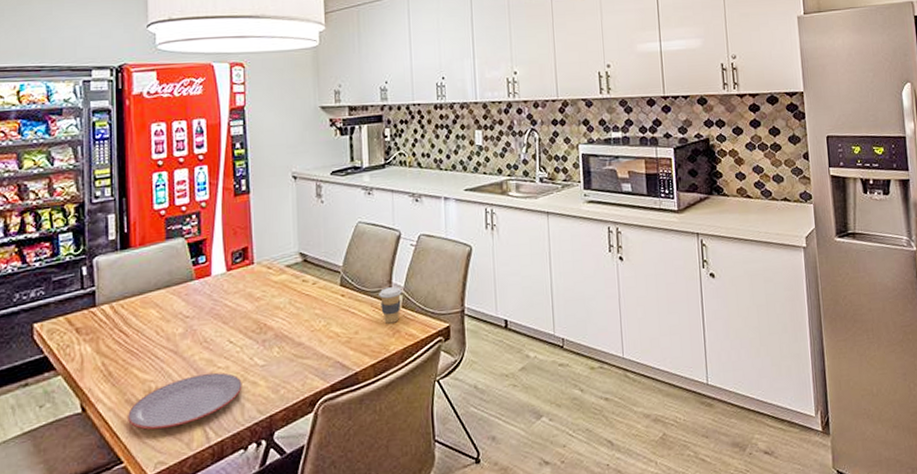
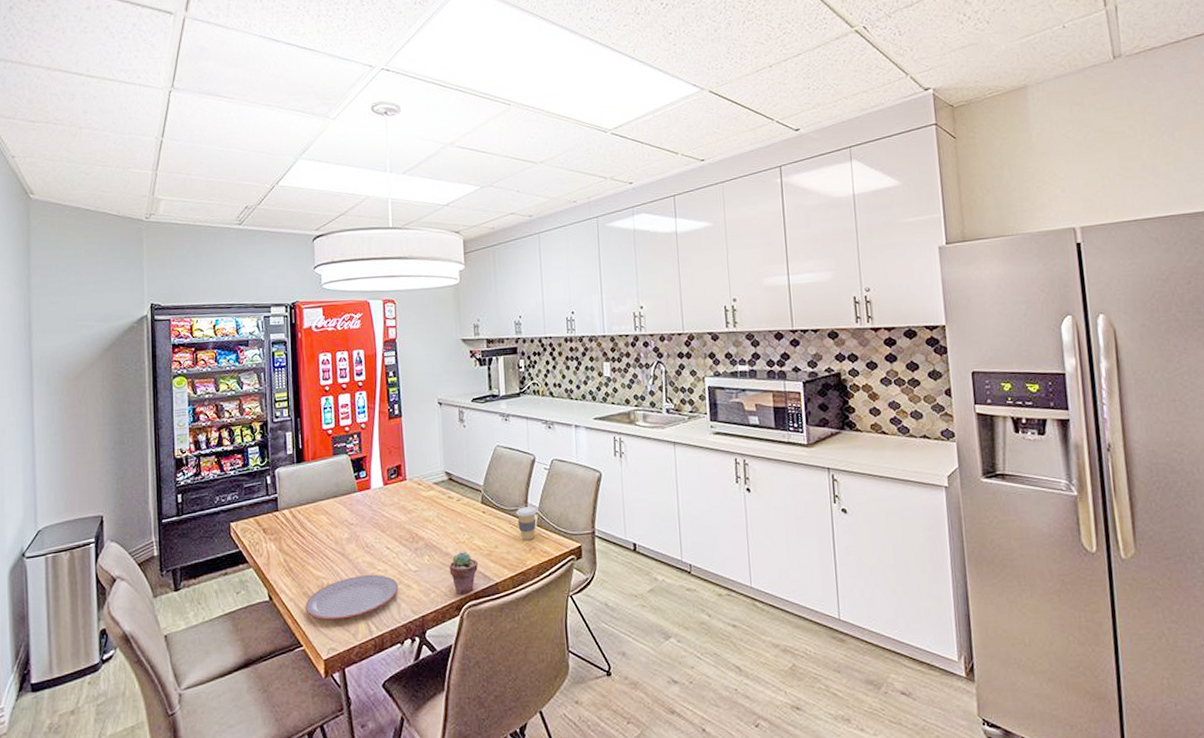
potted succulent: none [302,340,335,389] -> present [449,552,478,595]

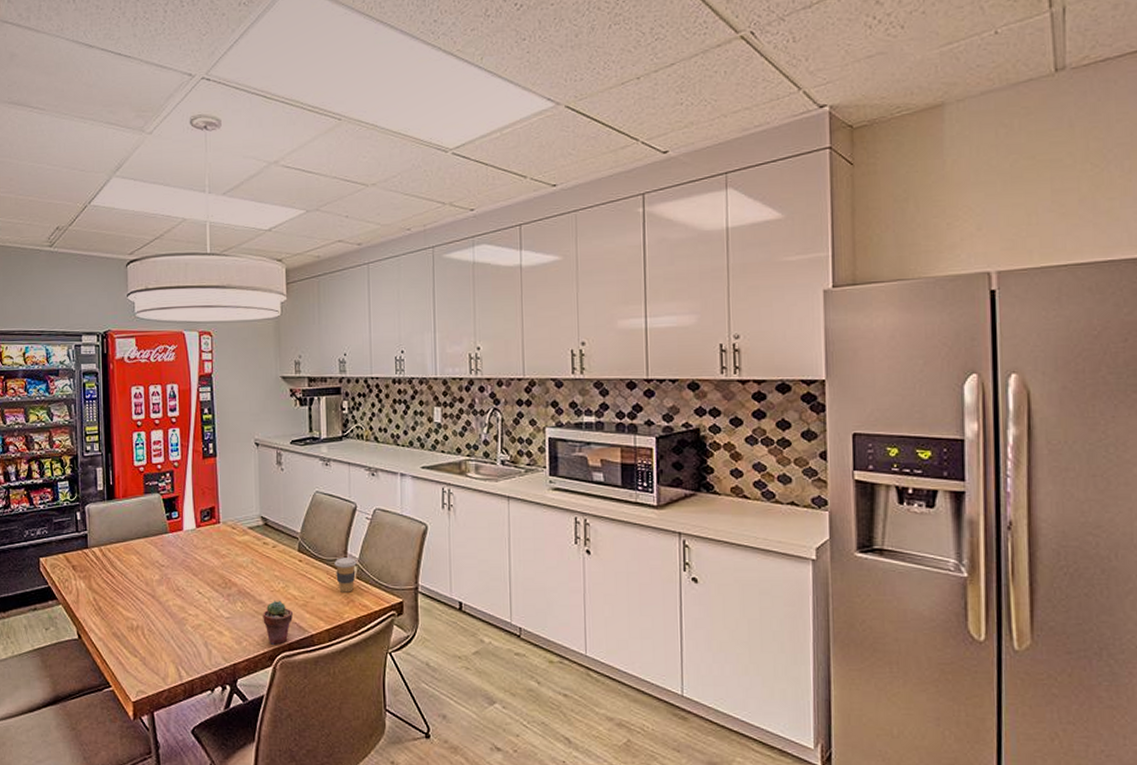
plate: present [305,574,399,621] -> none [115,618,210,663]

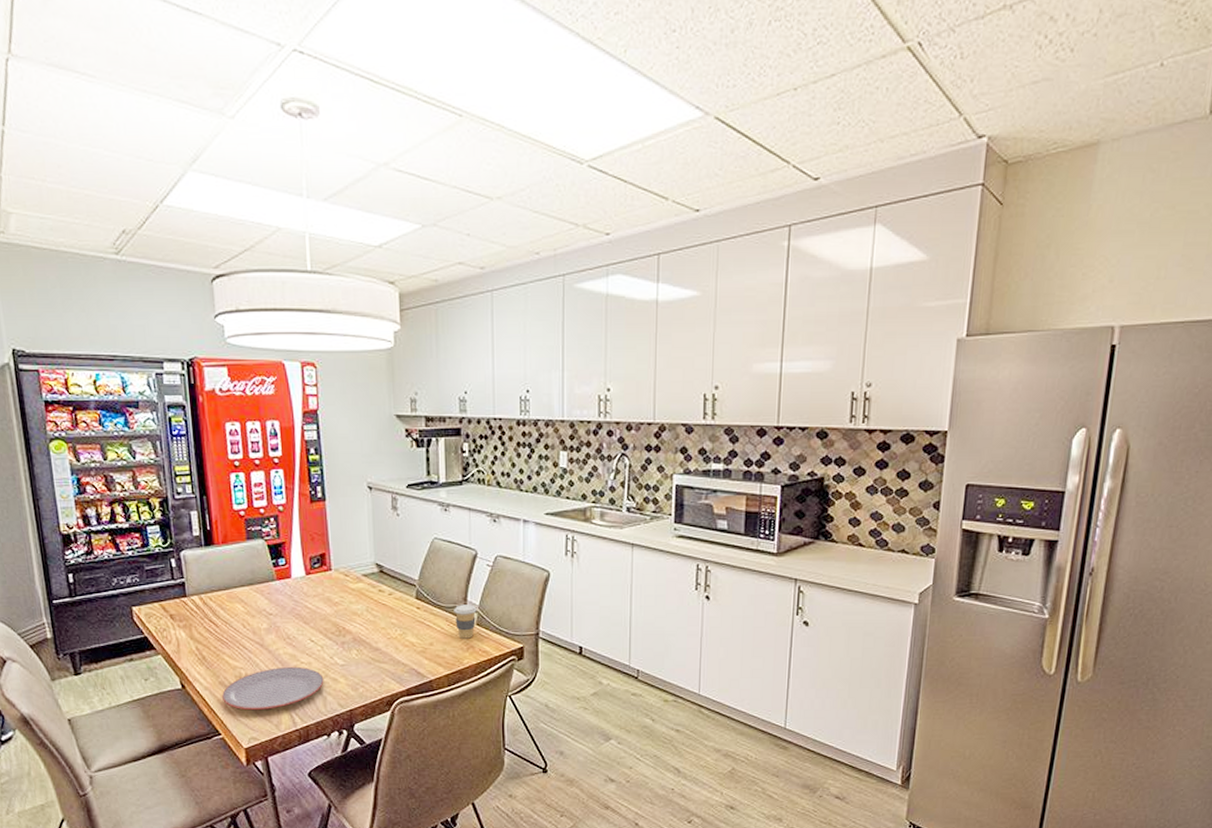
plate: none [115,618,210,663] -> present [222,666,324,711]
potted succulent: present [263,601,293,645] -> none [379,648,411,690]

